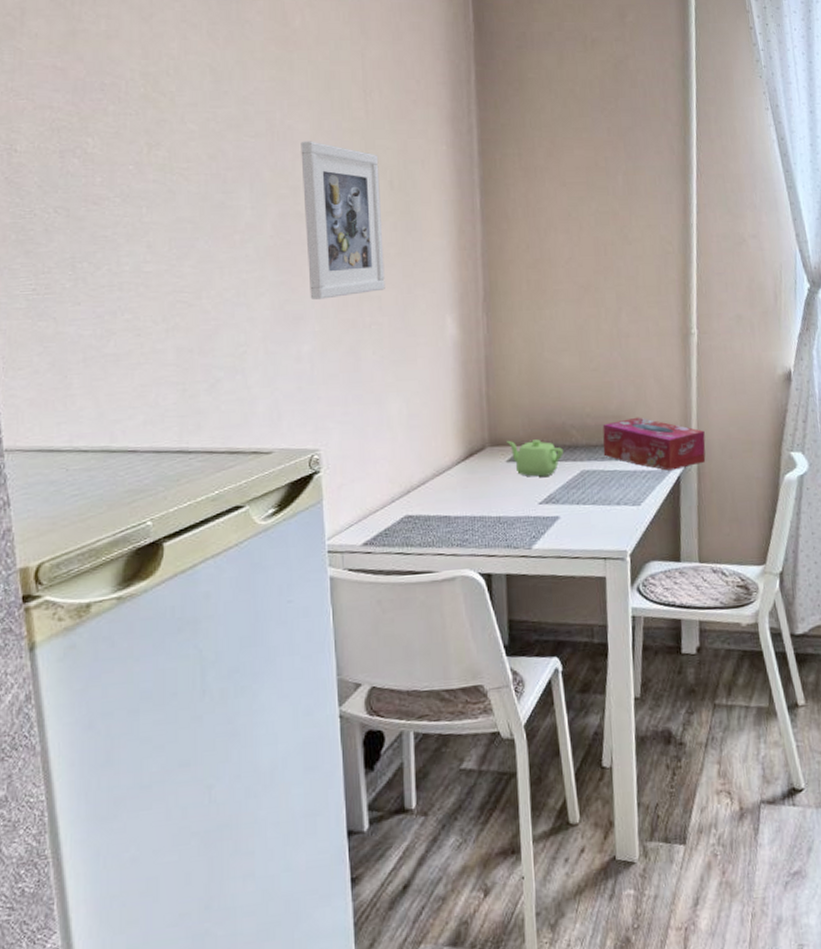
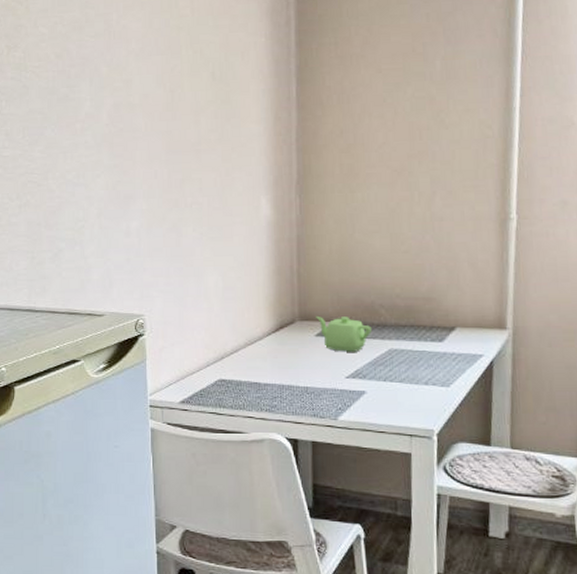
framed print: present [300,141,385,299] -> none [133,38,205,181]
tissue box: present [602,417,706,471] -> none [412,300,522,354]

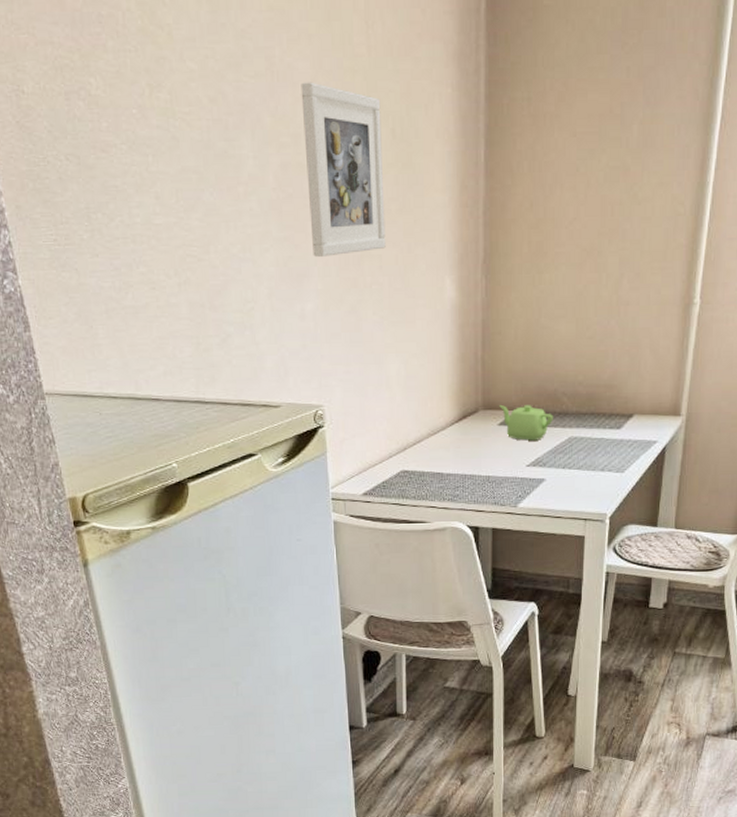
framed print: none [133,38,205,181] -> present [301,82,386,257]

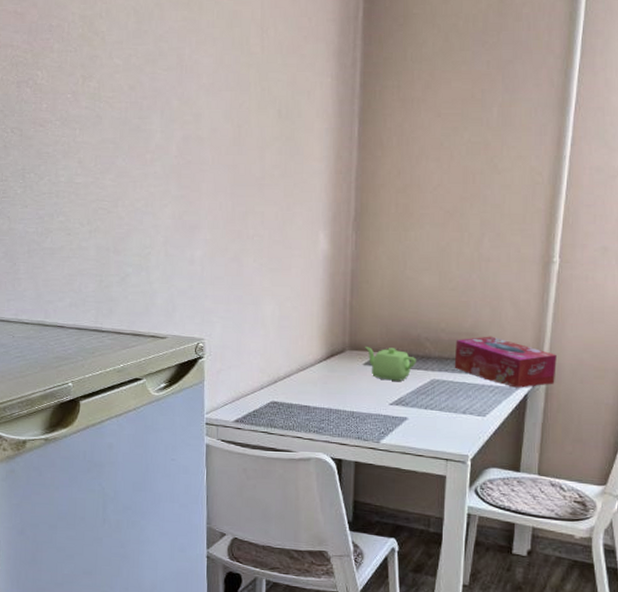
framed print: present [301,82,386,257] -> none [204,73,270,212]
tissue box: none [592,387,695,441] -> present [454,336,557,388]

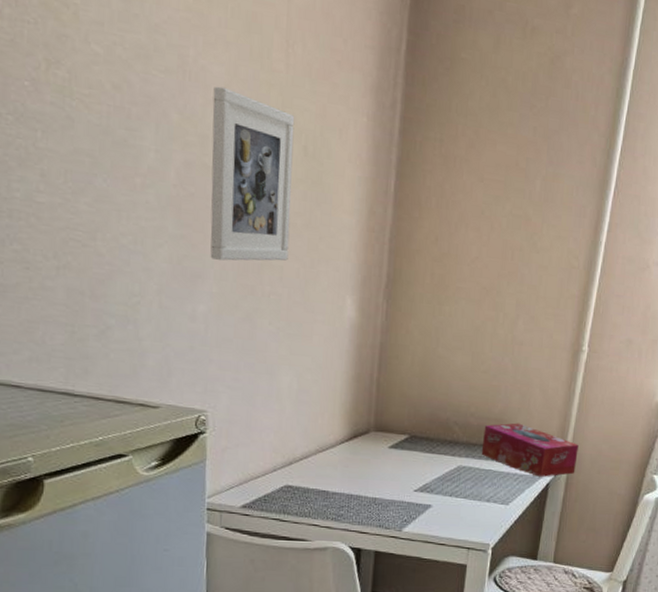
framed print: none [204,73,270,212] -> present [210,86,295,261]
teapot: present [365,347,416,381] -> none [391,428,444,467]

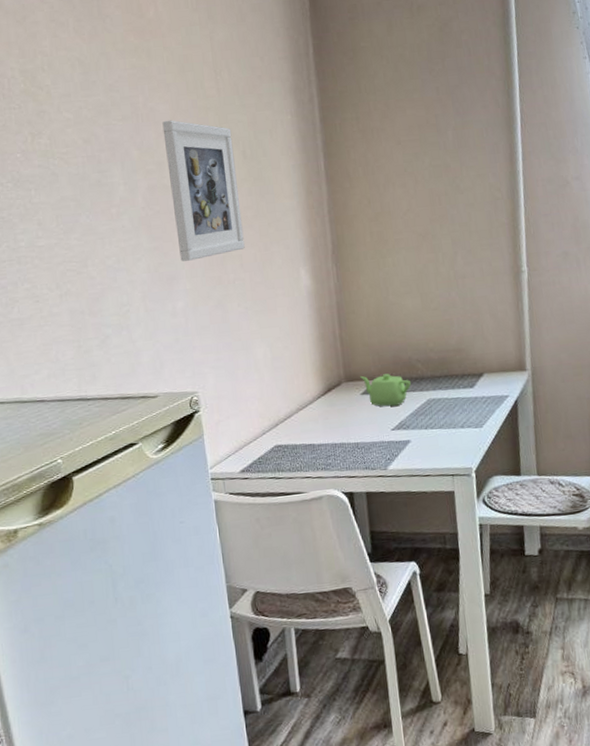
teapot: none [391,428,444,467] -> present [360,373,411,407]
tissue box: present [481,423,579,477] -> none [445,349,540,396]

